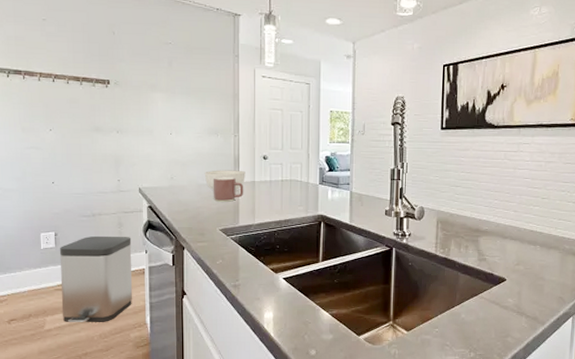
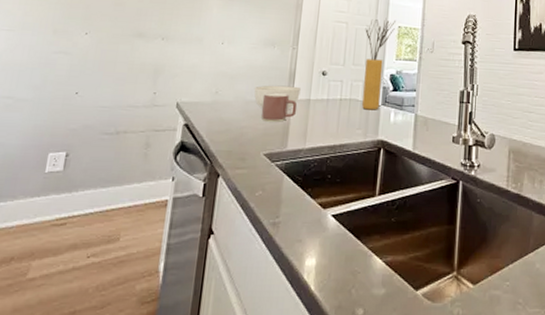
pedal bin: present [59,236,132,323] -> none [53,158,158,270]
vase: none [299,103,328,189] -> present [362,18,397,110]

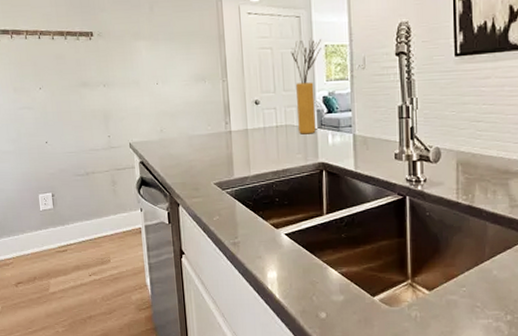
bowl: present [254,85,301,110] -> none [194,118,238,142]
mug: present [261,93,297,123] -> none [203,126,236,155]

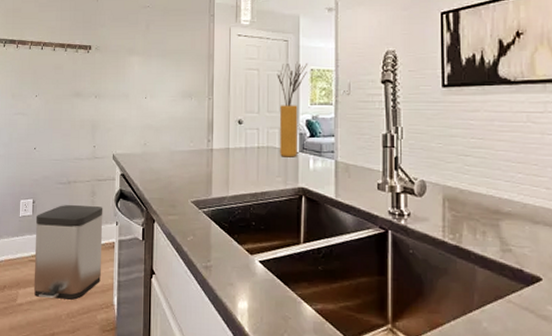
pedal bin: none [57,195,131,286] -> present [33,205,103,300]

